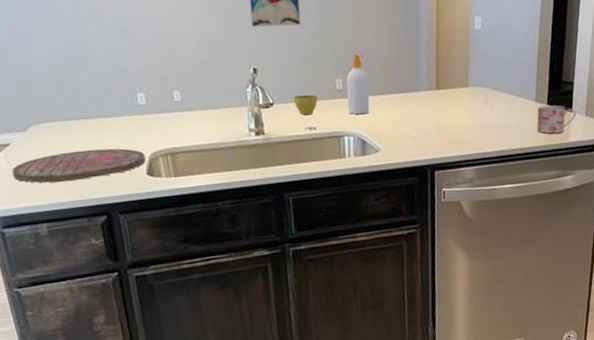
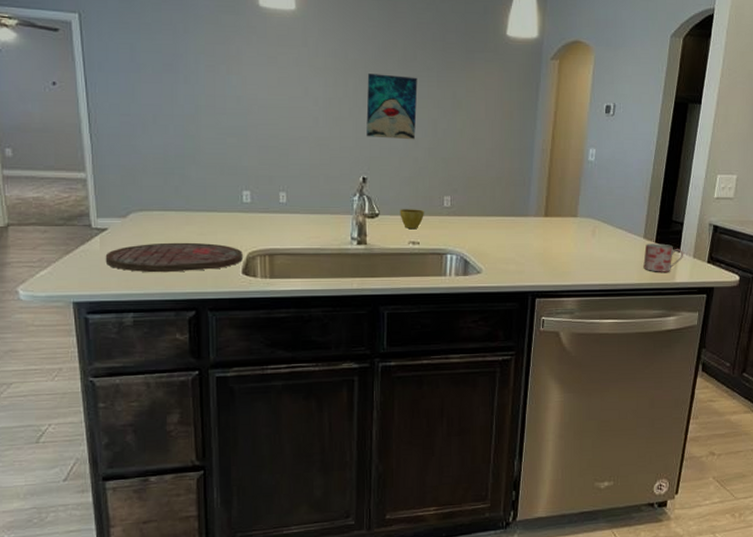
soap bottle: present [346,53,370,115] -> none [453,173,477,234]

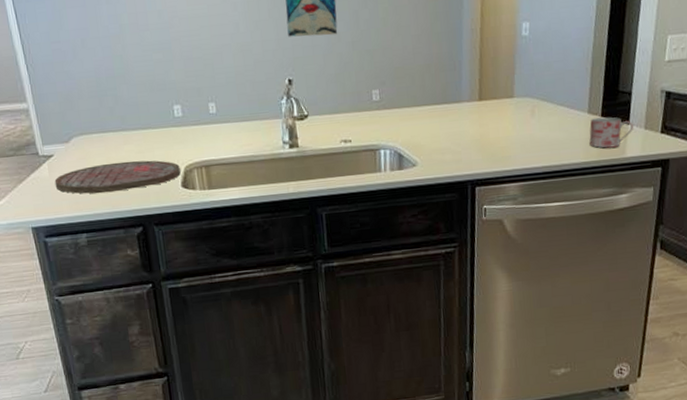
flower pot: present [400,209,425,228] -> none [328,106,354,127]

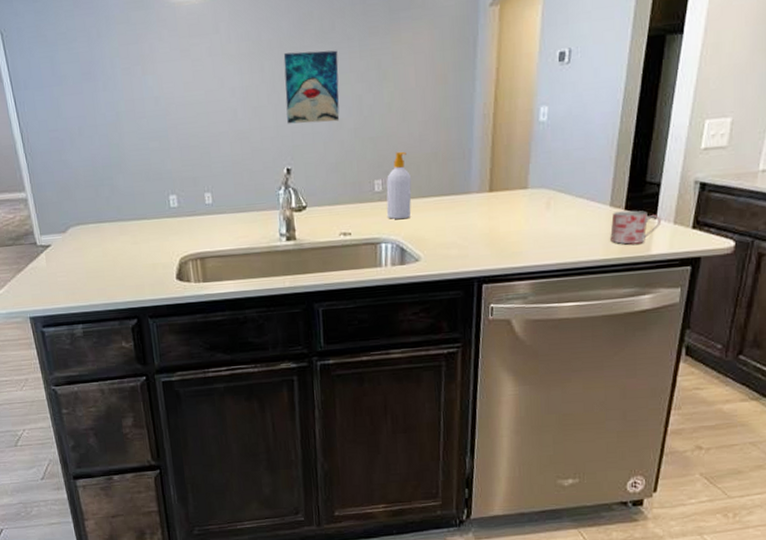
cutting board: present [54,160,181,194] -> none [52,251,176,285]
soap bottle: none [383,63,408,127] -> present [386,151,412,220]

